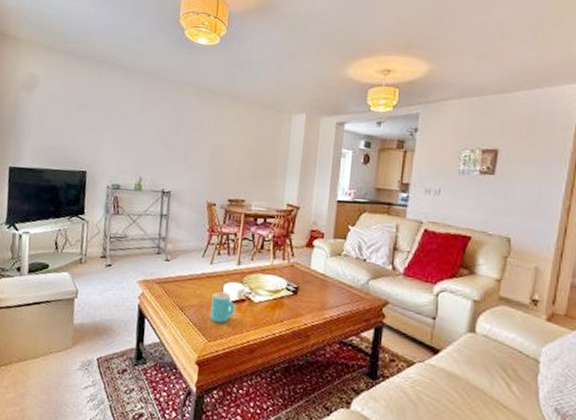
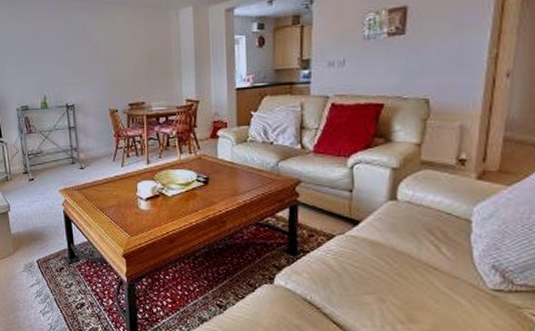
cup: present [210,291,235,323] -> none [128,190,151,219]

